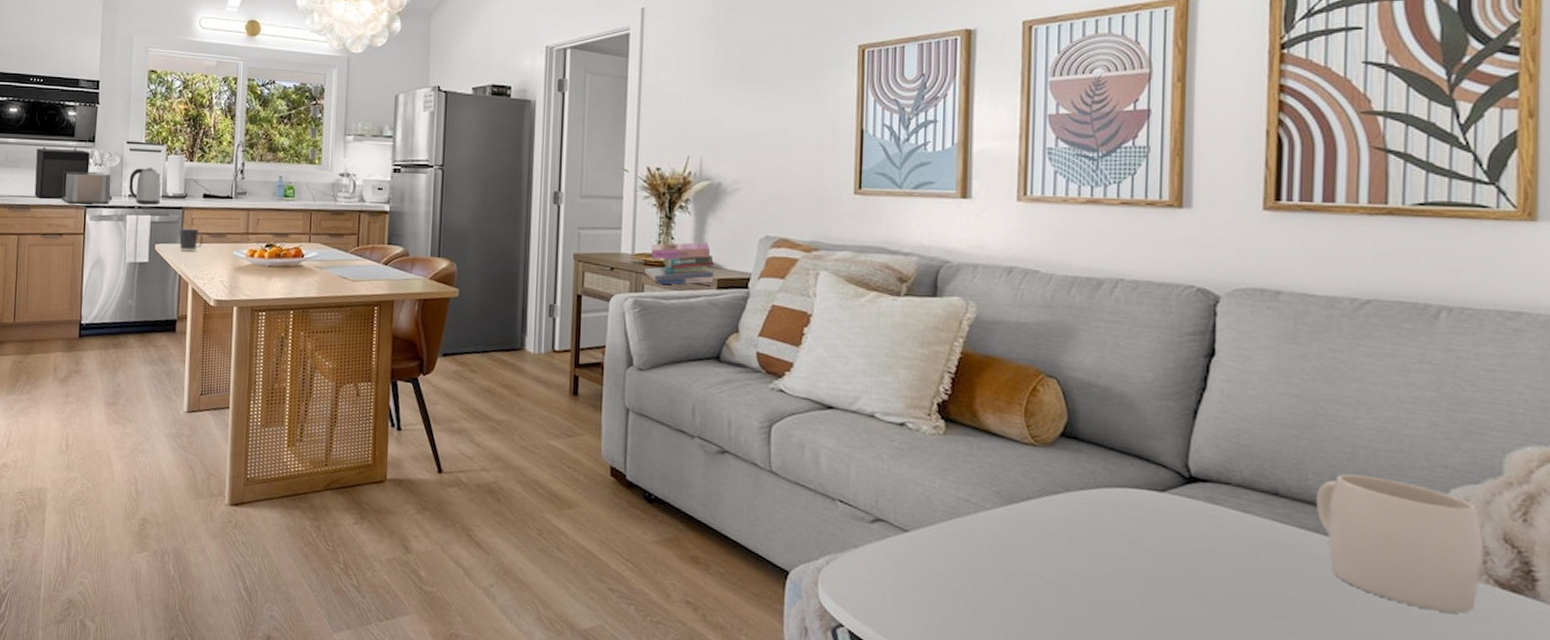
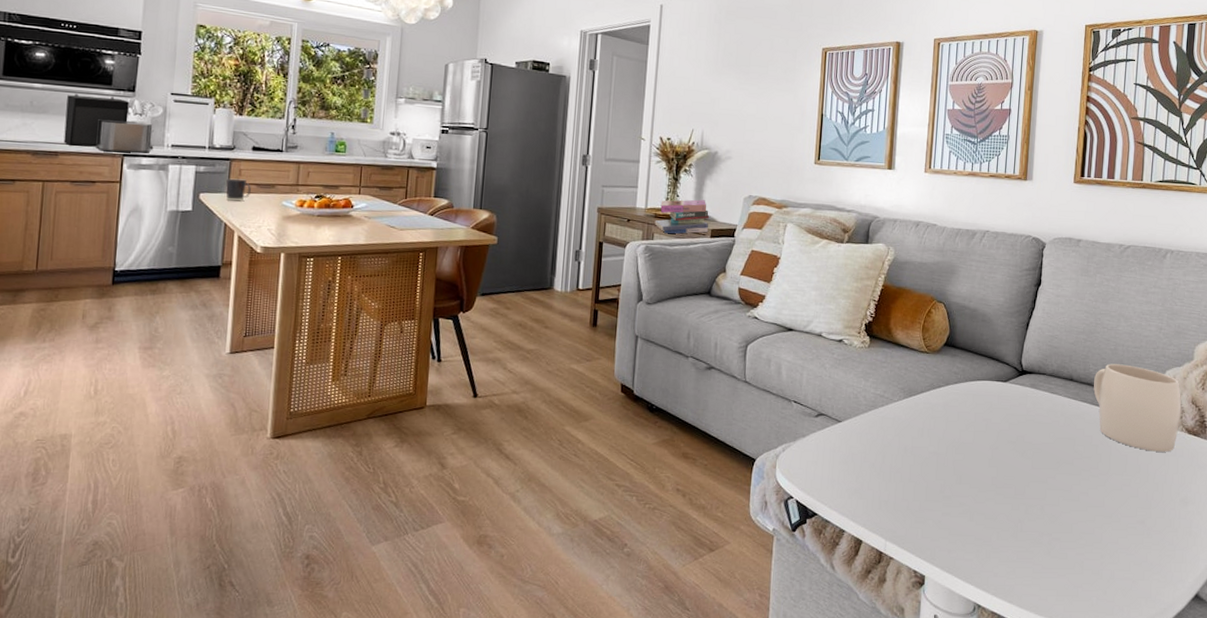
kettle: present [129,167,161,205] -> none [172,119,208,156]

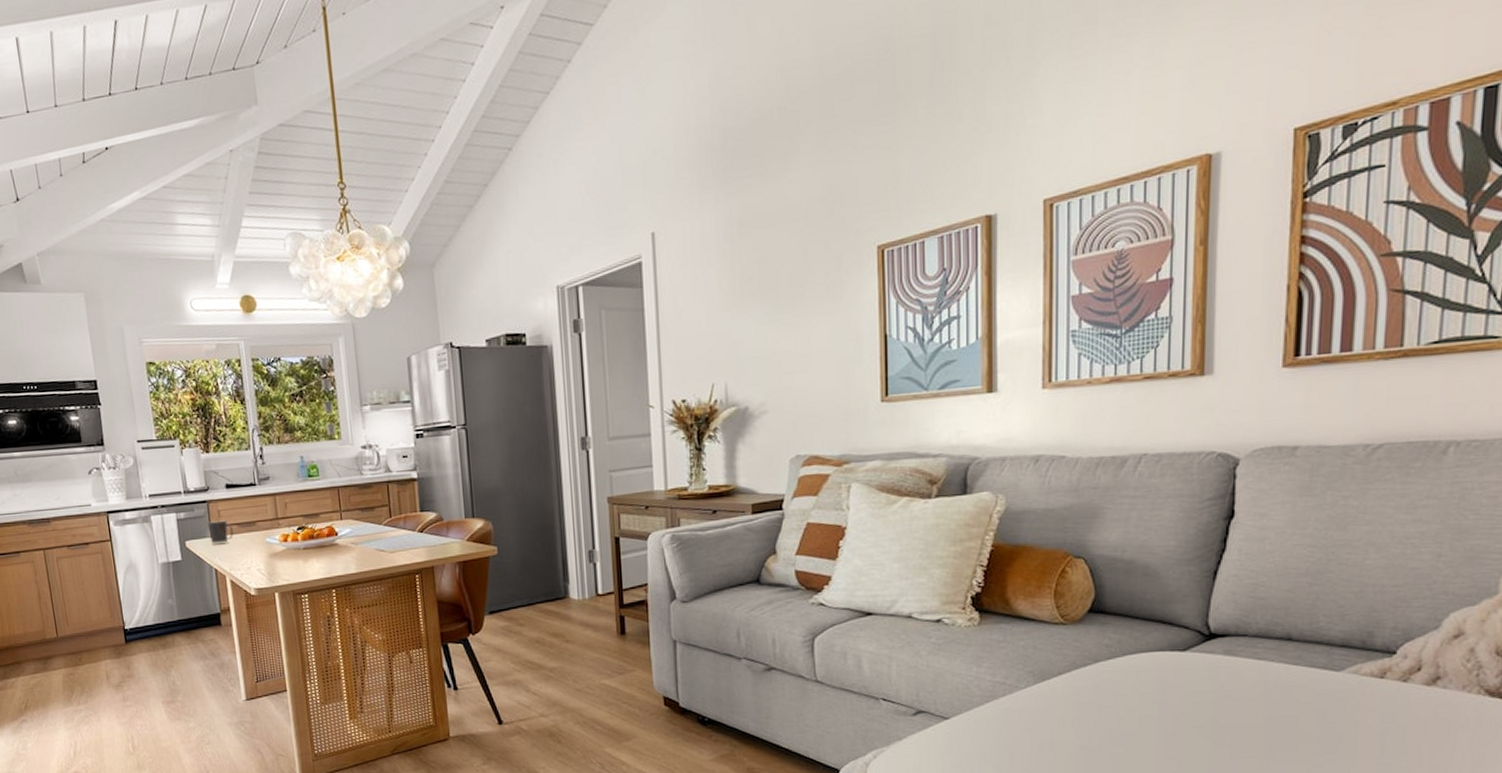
speaker: present [63,93,129,147] -> none [45,453,104,511]
toaster: present [96,119,154,153] -> none [77,474,134,513]
books: present [654,199,709,234] -> none [679,469,749,517]
mug: present [1093,363,1182,452] -> none [1326,610,1478,725]

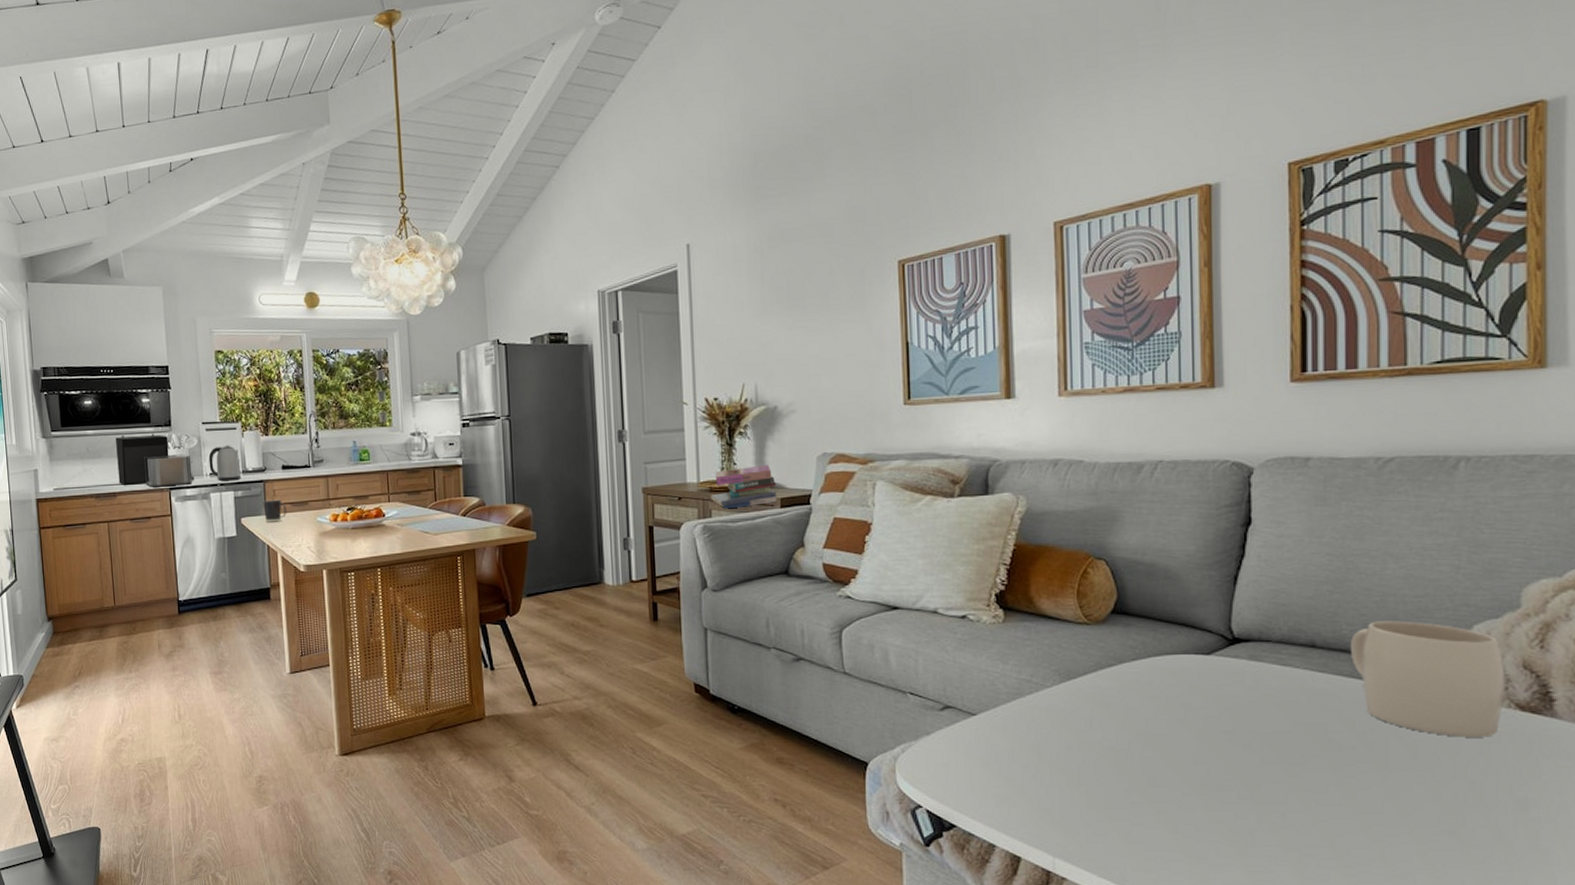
speaker: none [45,453,104,511] -> present [116,433,169,486]
toaster: none [77,474,134,513] -> present [144,453,195,488]
kettle: none [146,464,183,503] -> present [208,445,242,482]
books: none [679,469,749,517] -> present [710,465,778,509]
mug: none [1326,610,1478,725] -> present [1351,621,1505,737]

